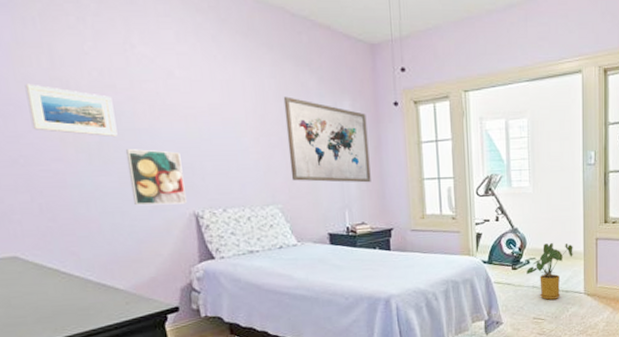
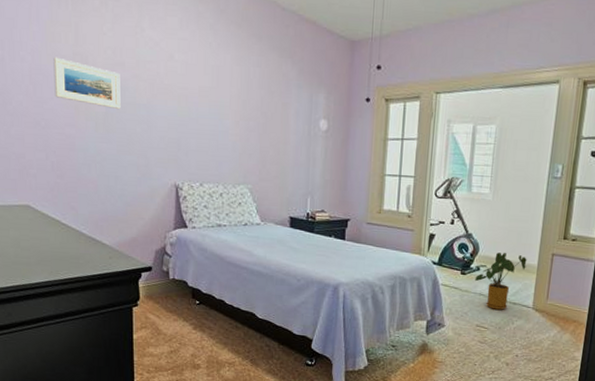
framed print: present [125,149,187,206] -> none [125,121,170,175]
wall art: present [283,96,371,183] -> none [263,85,339,173]

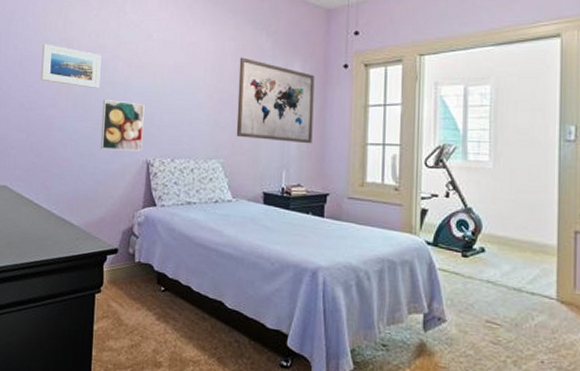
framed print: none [125,121,170,175] -> present [101,100,145,151]
wall art: none [263,85,339,173] -> present [236,57,315,144]
house plant: present [475,252,527,310] -> none [479,229,543,302]

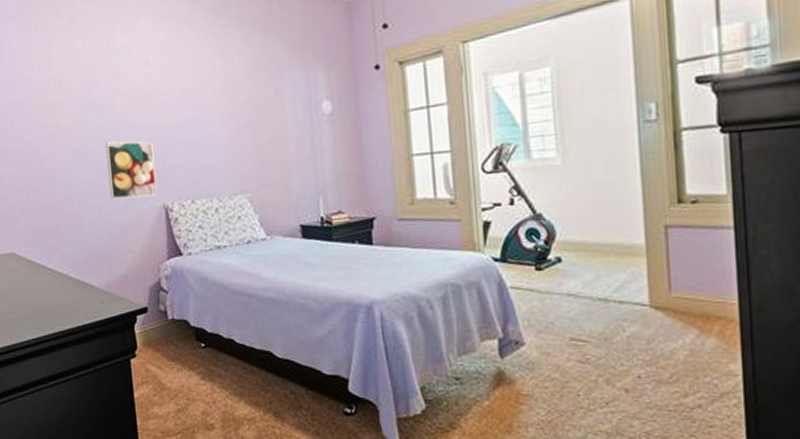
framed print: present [40,43,102,88] -> none [27,86,99,131]
wall art: present [236,57,315,144] -> none [253,72,349,166]

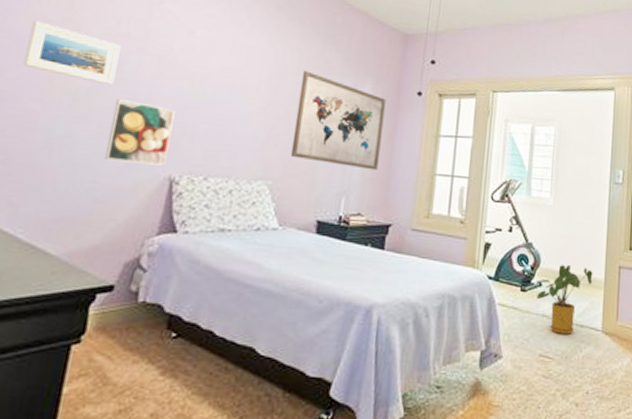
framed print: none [27,86,99,131] -> present [23,20,121,85]
wall art: none [253,72,349,166] -> present [290,70,386,171]
house plant: none [554,232,629,314] -> present [537,264,593,334]

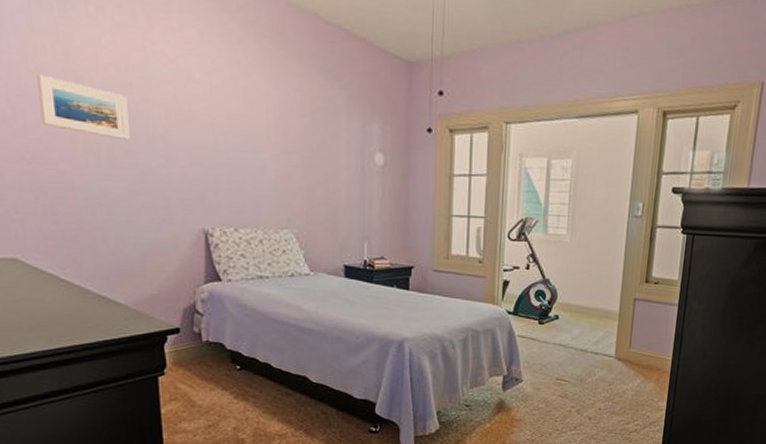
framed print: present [105,99,175,166] -> none [136,155,197,219]
wall art: present [290,70,386,171] -> none [308,112,396,215]
house plant: present [537,264,593,334] -> none [554,298,608,361]

